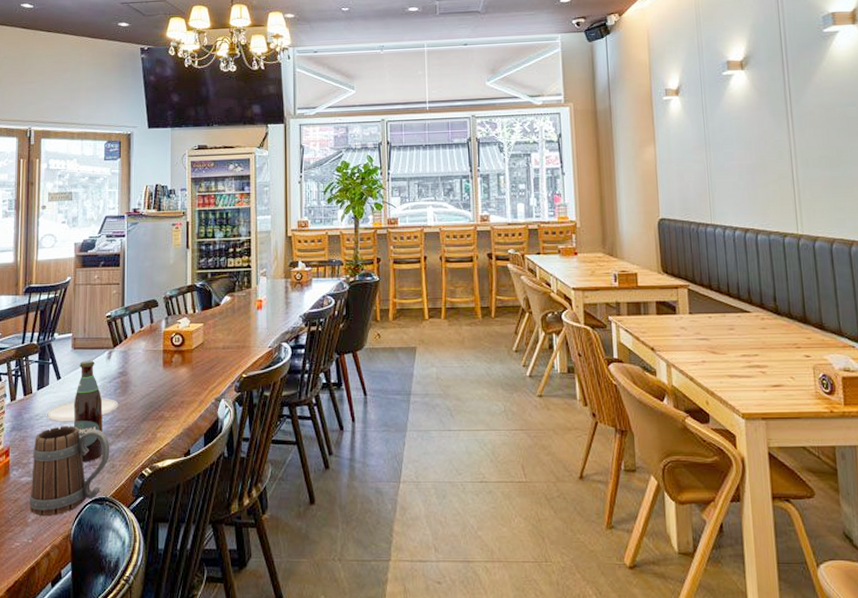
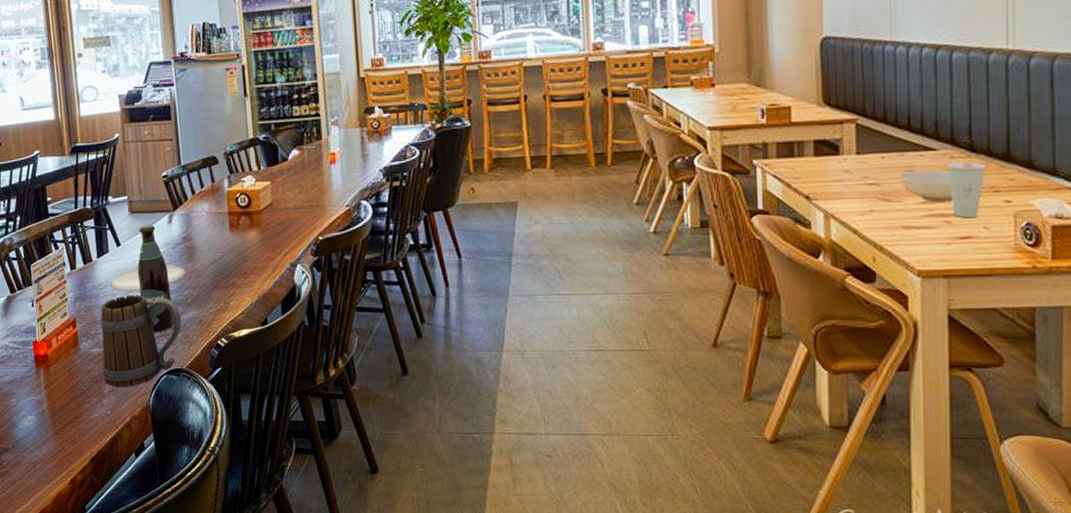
bowl: none [723,328,766,356] -> present [899,170,954,202]
cup: none [758,323,789,370] -> present [946,161,987,219]

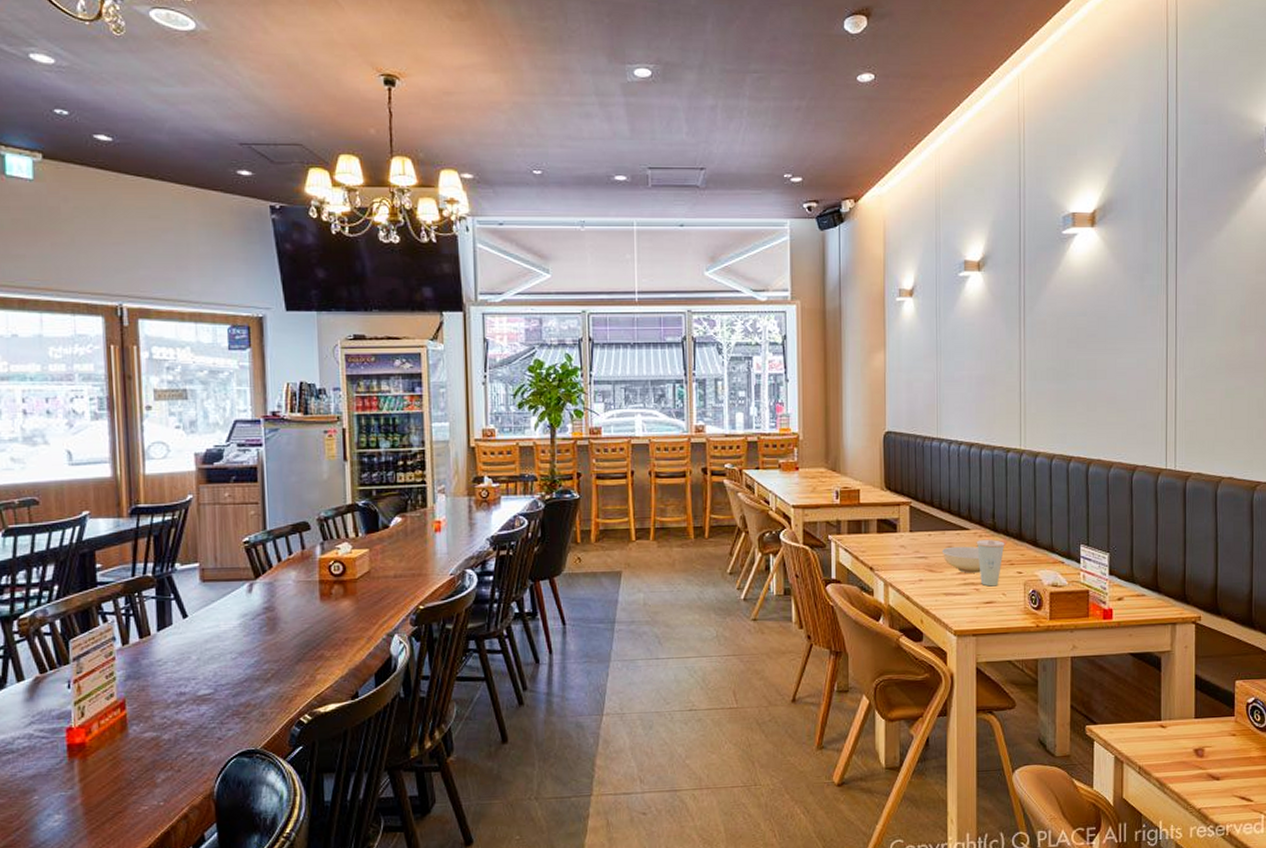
beer mug: present [100,295,181,387] -> none [156,671,257,775]
plate: present [109,265,186,291] -> none [171,637,266,668]
bottle: present [137,225,175,333] -> none [206,594,249,712]

